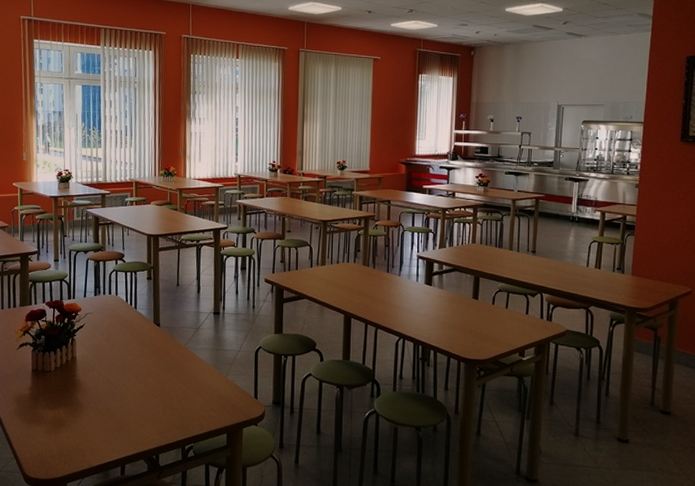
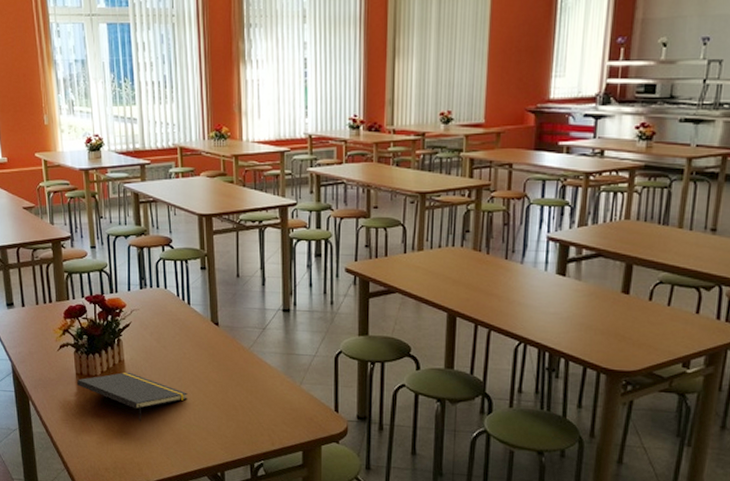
notepad: none [32,367,130,412] -> present [77,372,187,422]

